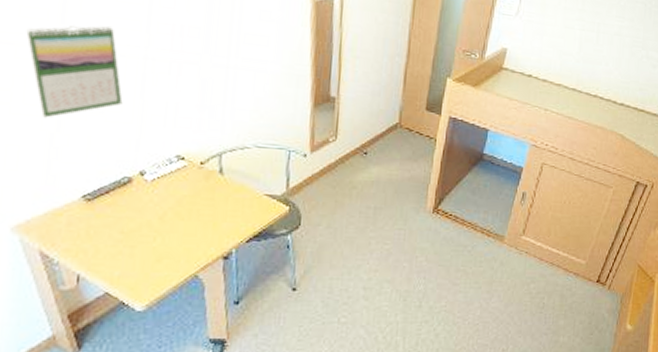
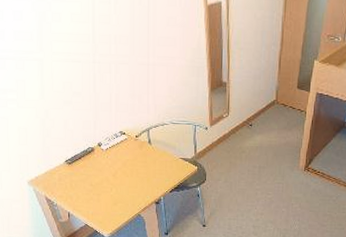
calendar: present [26,25,123,118] -> none [20,40,83,109]

